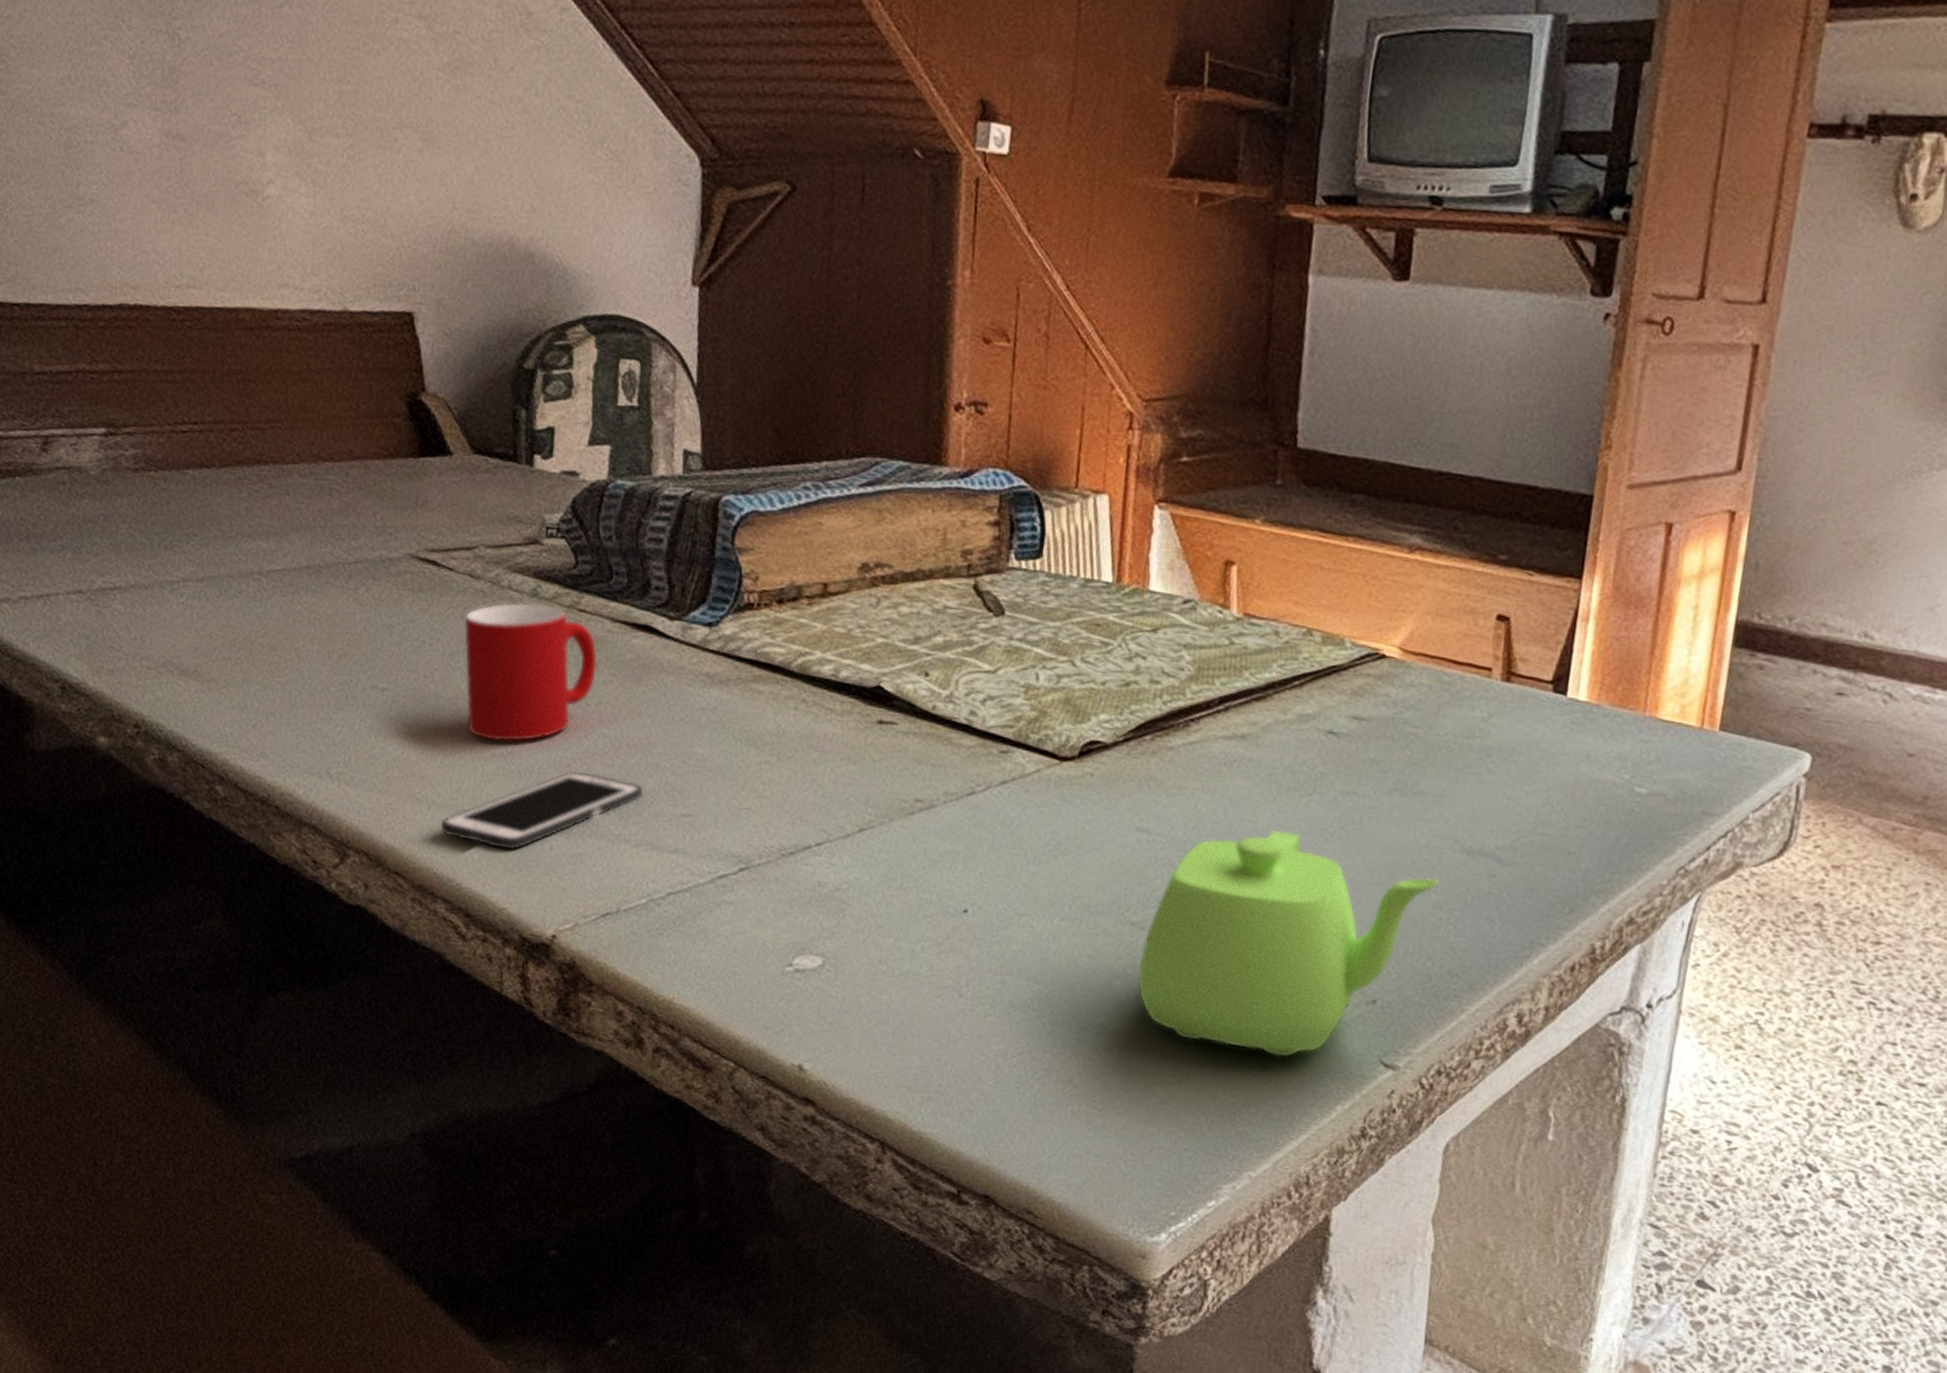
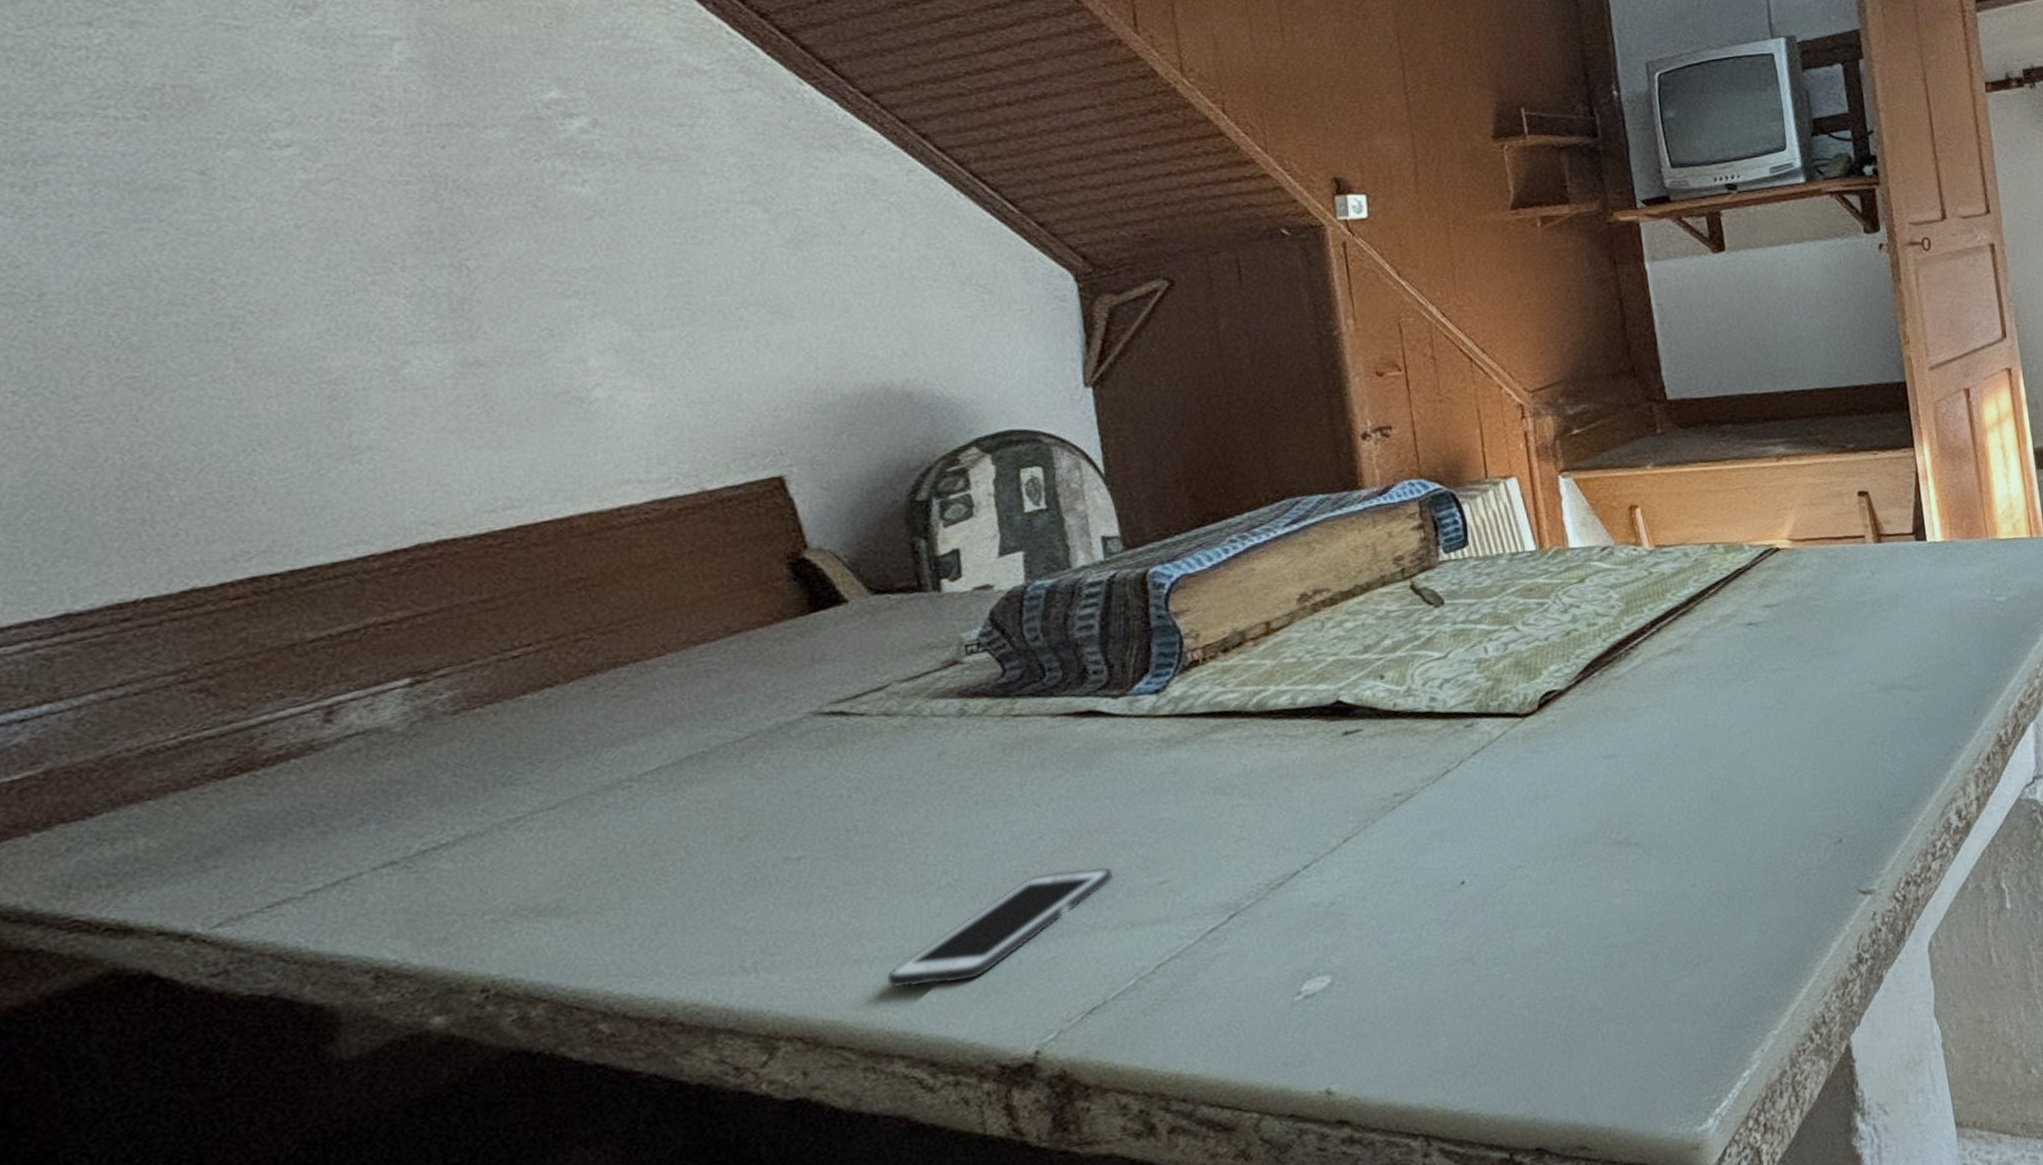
cup: present [464,602,597,742] -> none [884,719,1043,875]
teapot: present [1137,830,1440,1058] -> none [1632,717,1868,932]

